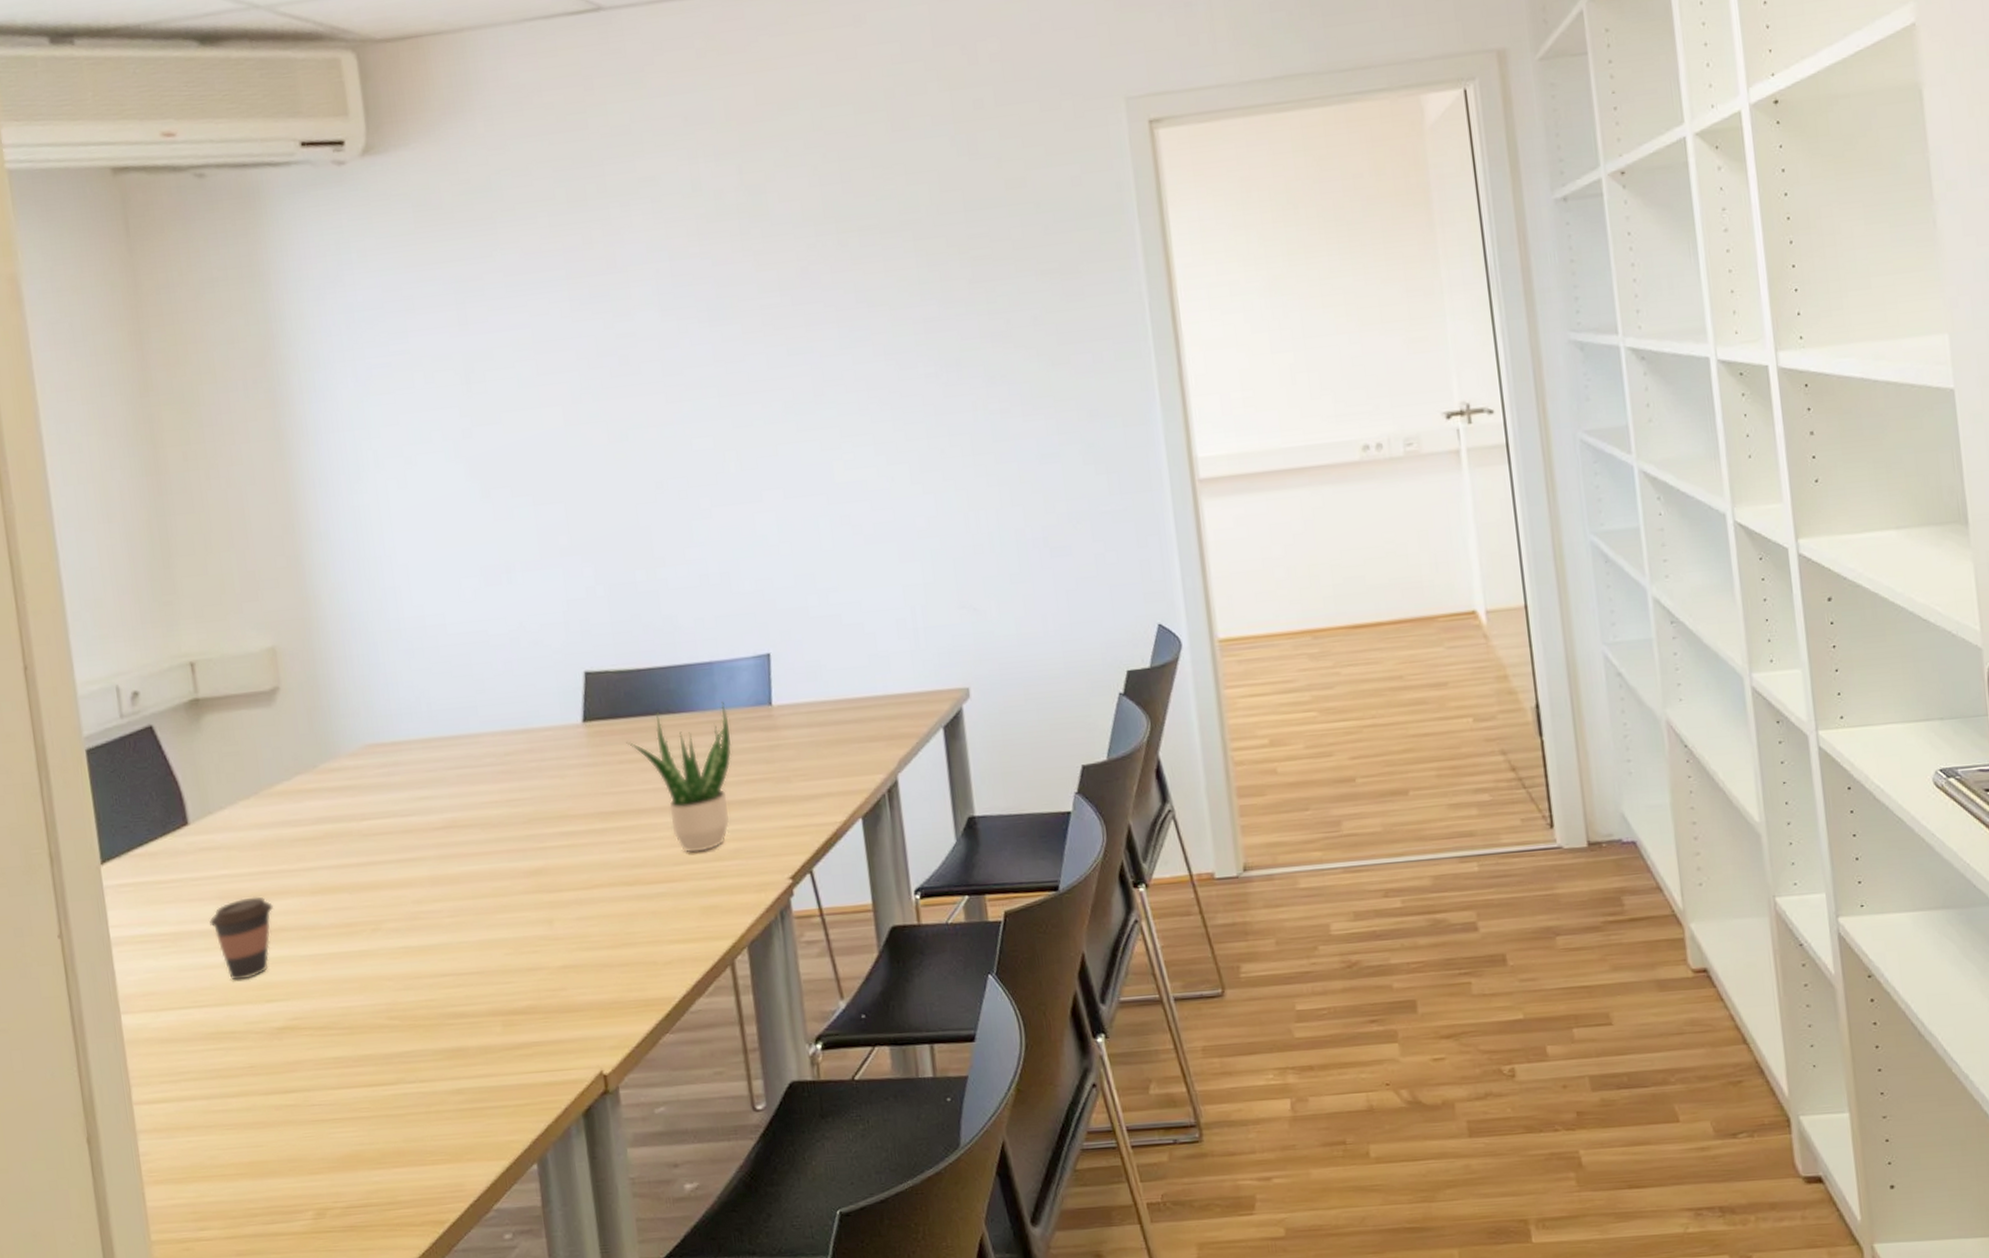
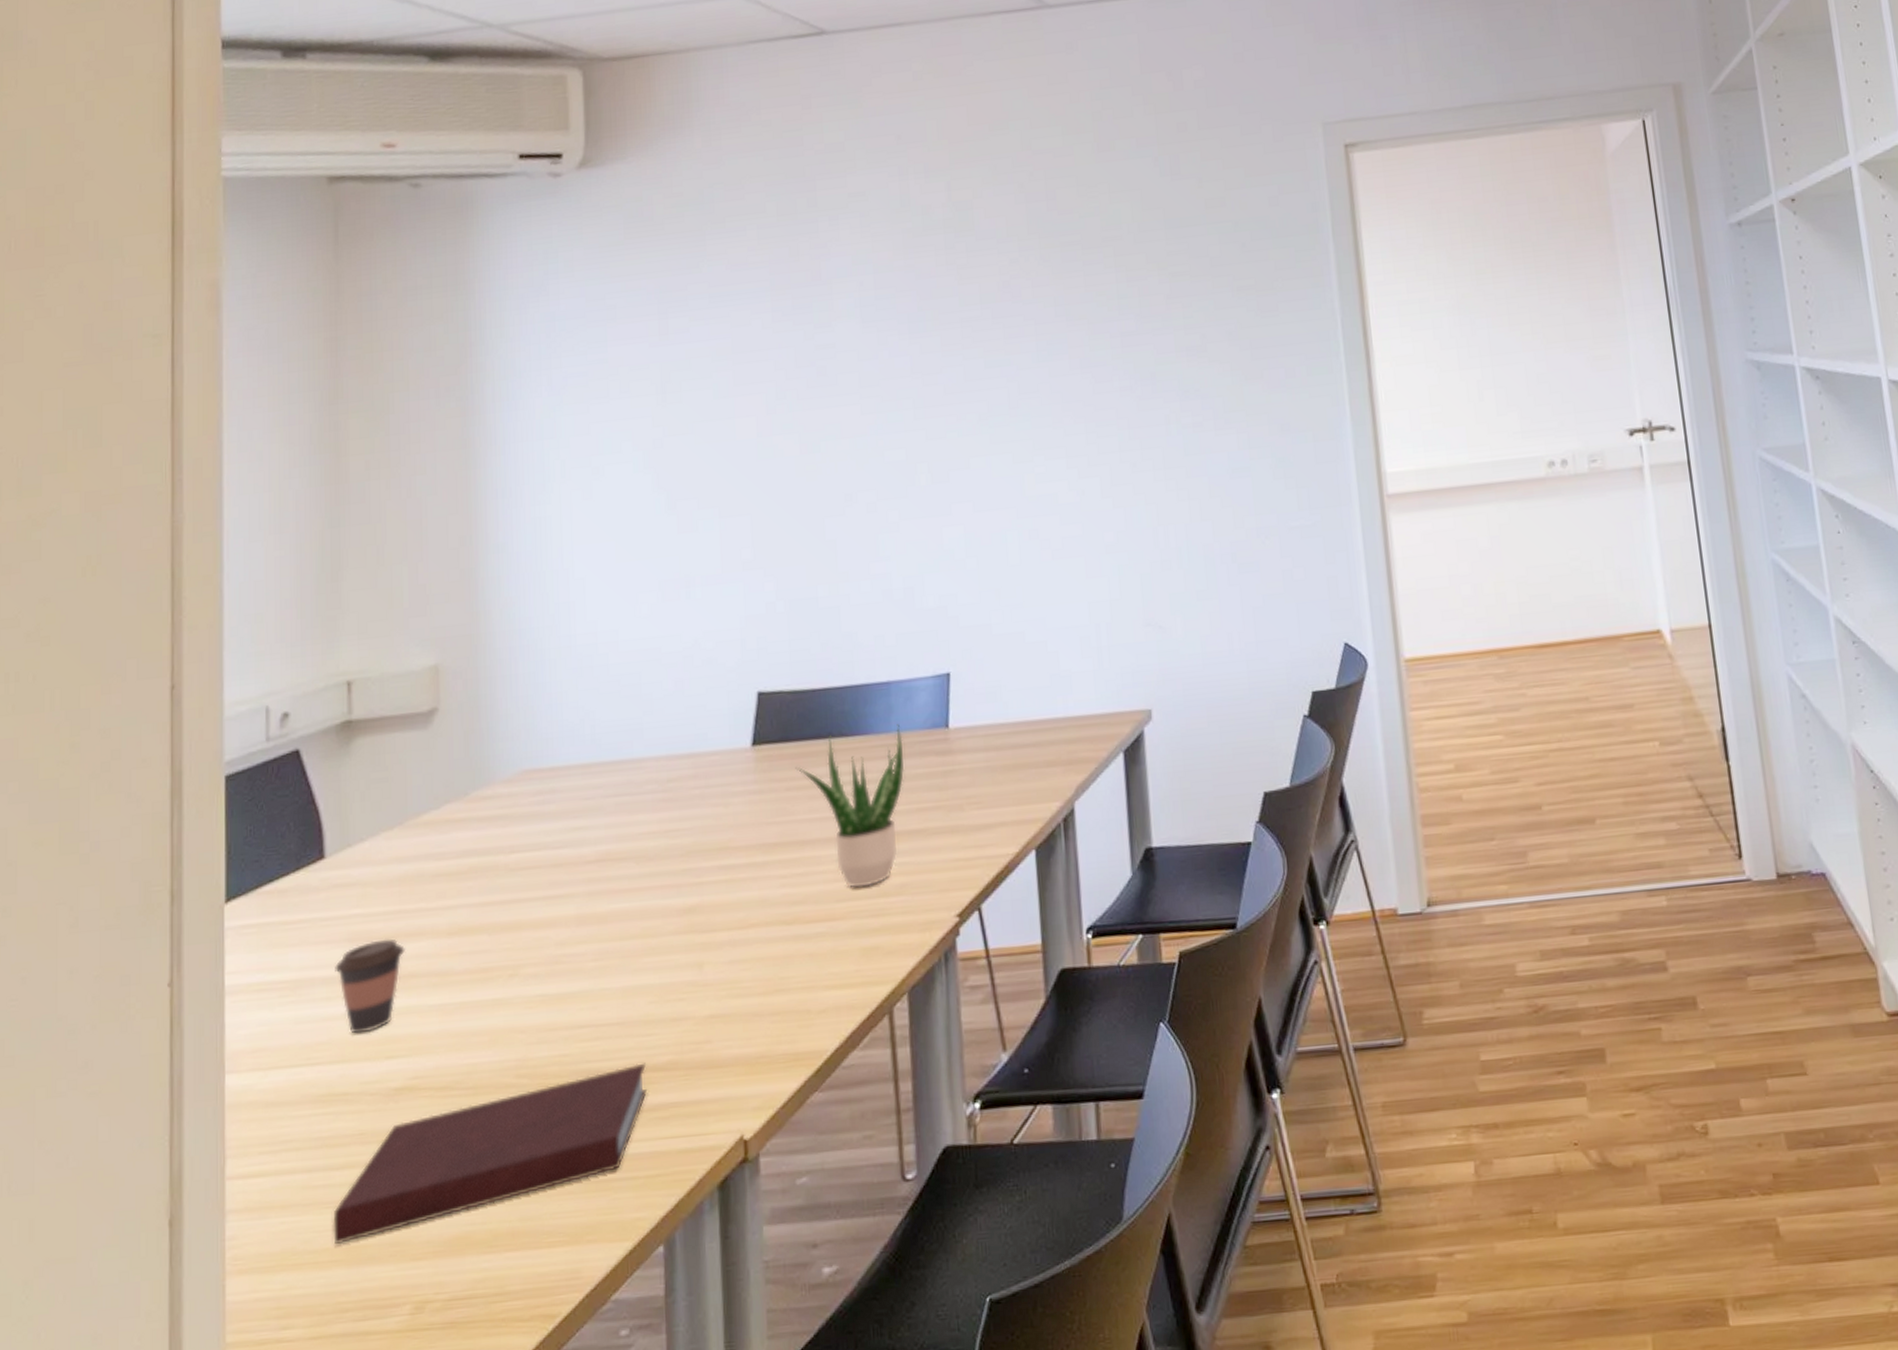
notebook: none [234,1007,511,1161] -> present [333,1063,648,1245]

